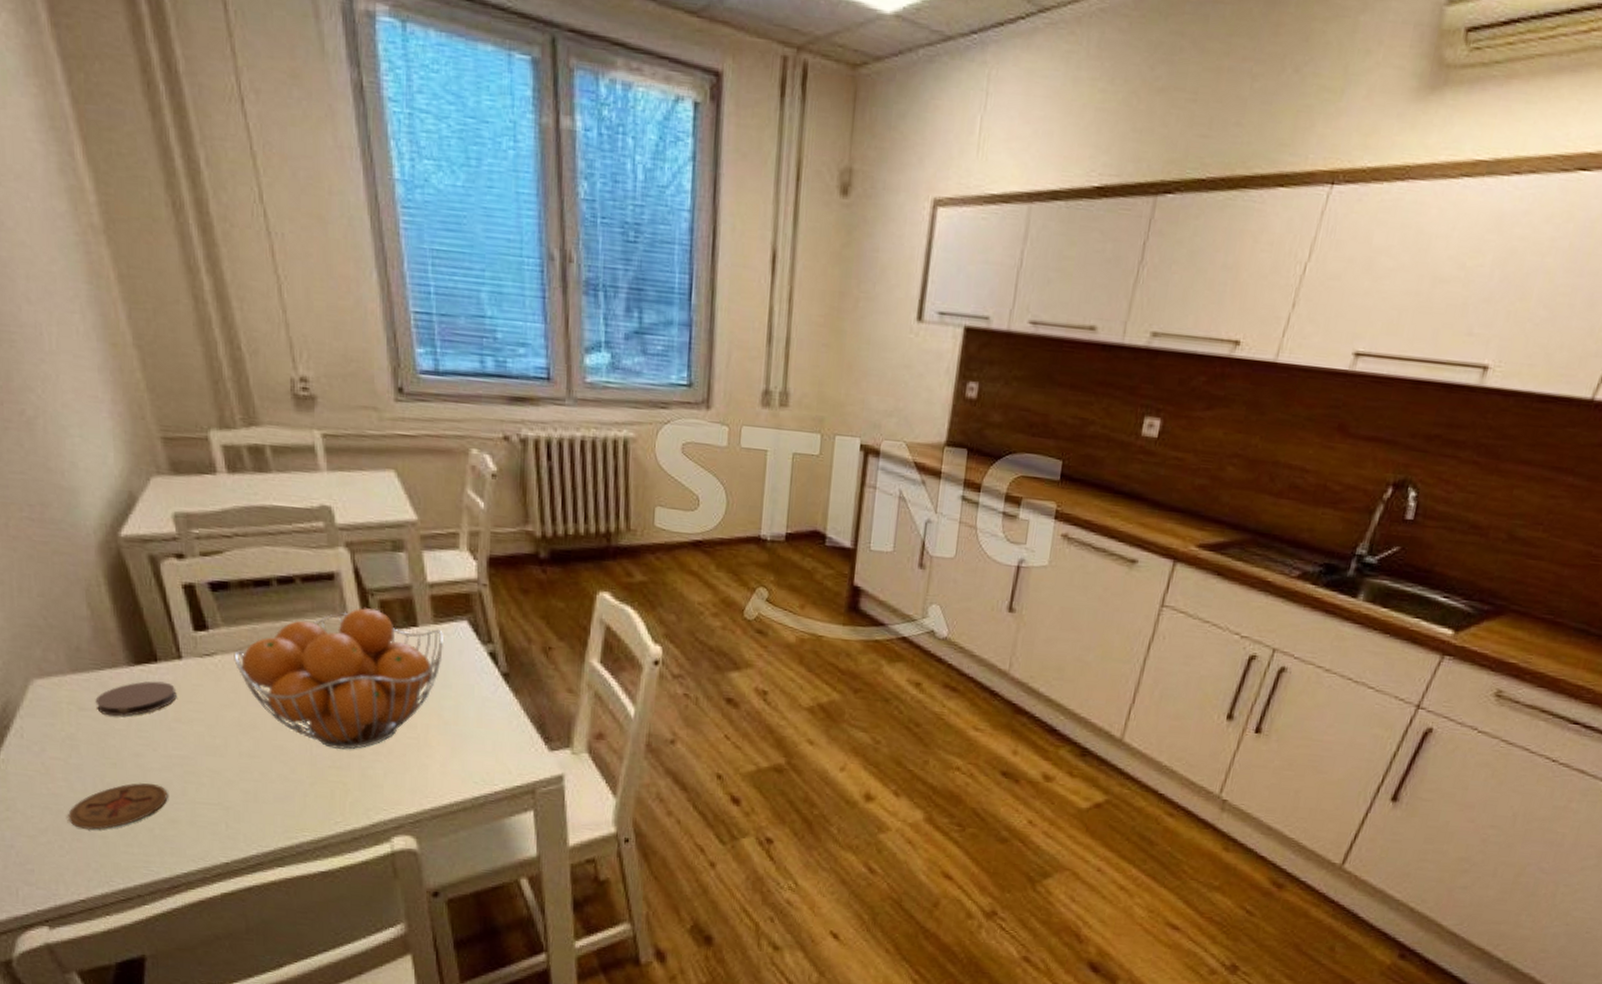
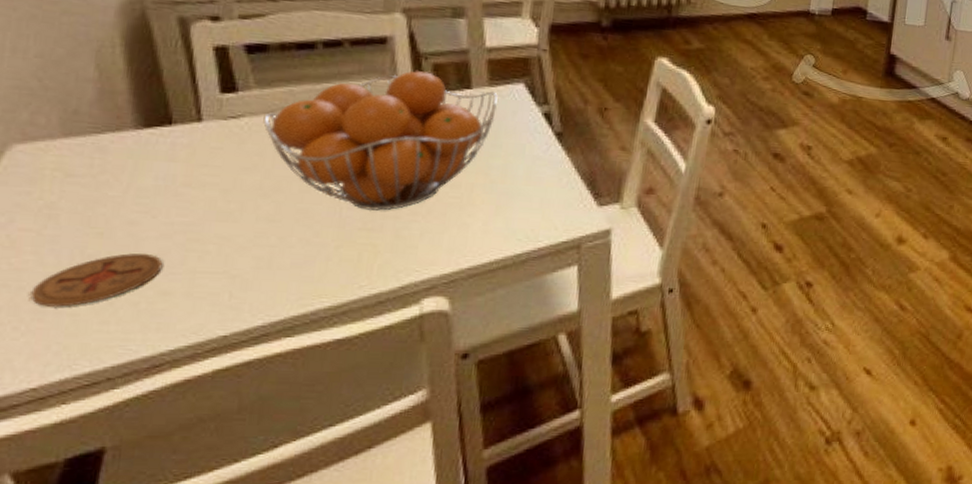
coaster: present [95,681,177,717] -> none [88,144,190,183]

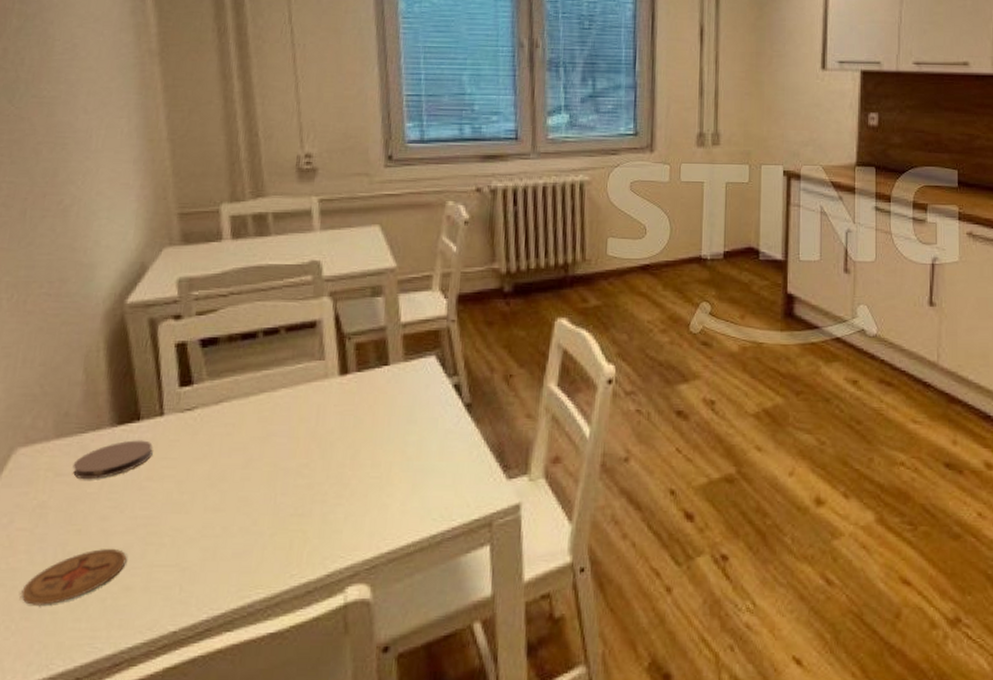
coaster: none [88,144,190,183] -> present [72,440,153,480]
fruit basket: present [263,70,498,211] -> none [213,351,412,496]

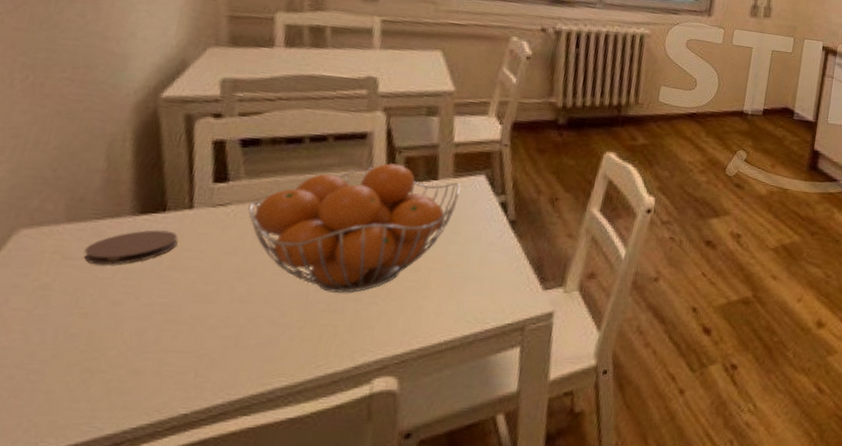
coaster: present [21,549,127,605] -> none [11,333,139,385]
fruit basket: none [213,351,412,496] -> present [248,163,461,294]

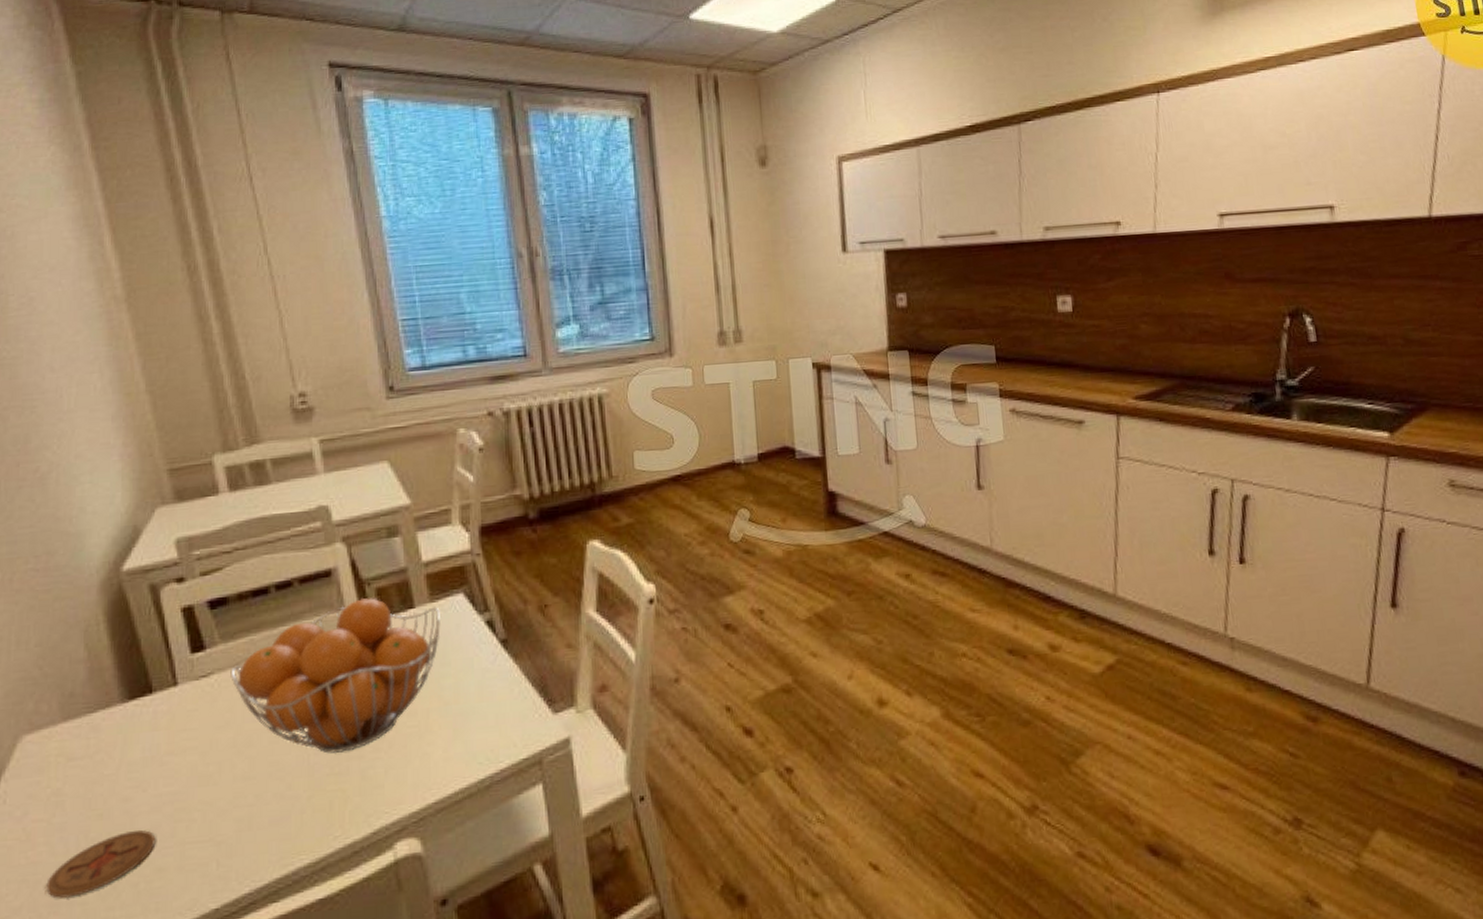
coaster: none [11,333,139,385] -> present [46,830,156,898]
coaster: present [84,230,178,265] -> none [85,713,171,762]

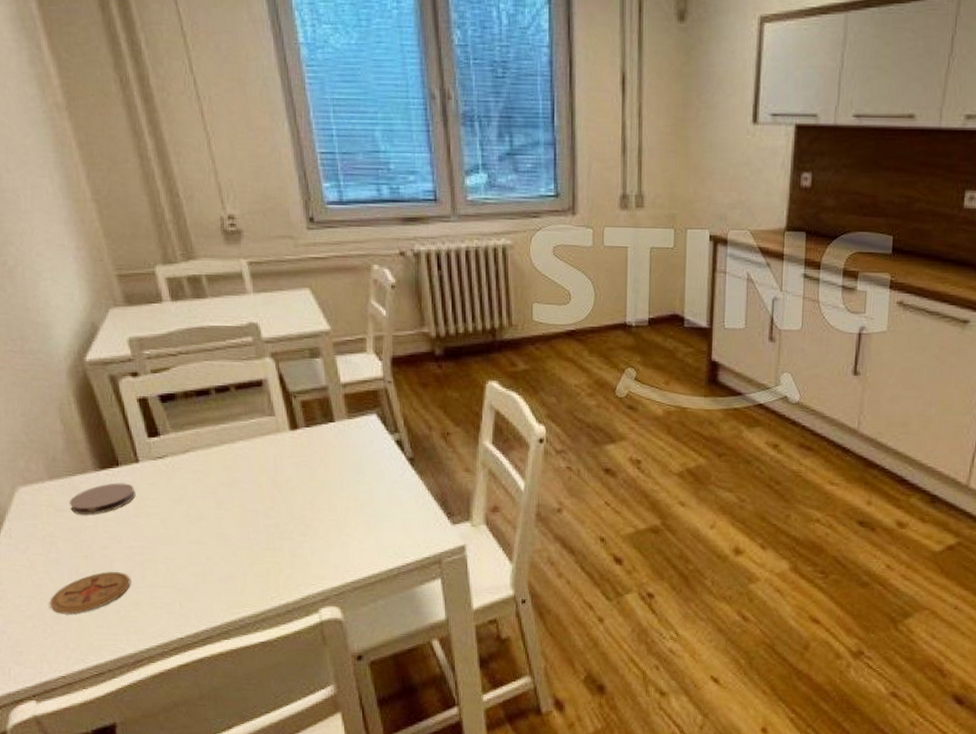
coaster: none [85,713,171,762] -> present [69,483,136,515]
fruit basket: present [230,597,441,754] -> none [181,408,357,534]

